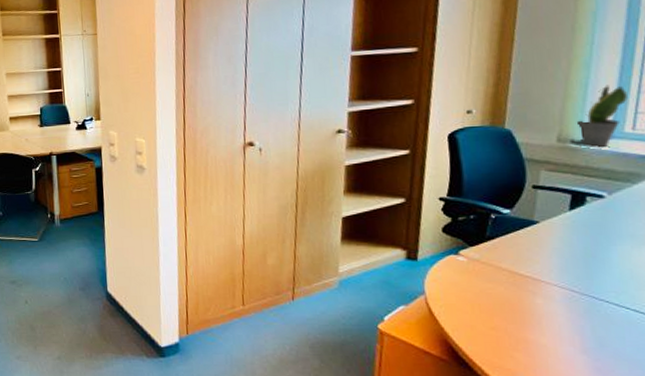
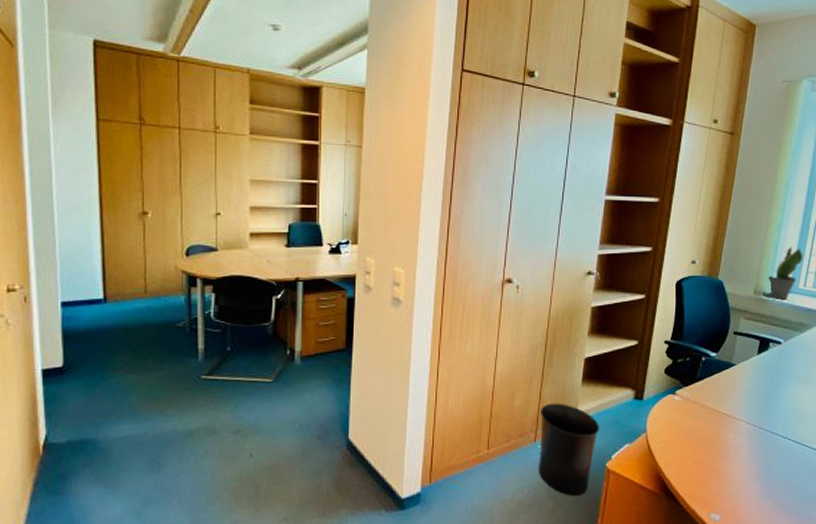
waste bin: none [297,262,367,356] -> present [539,403,600,496]

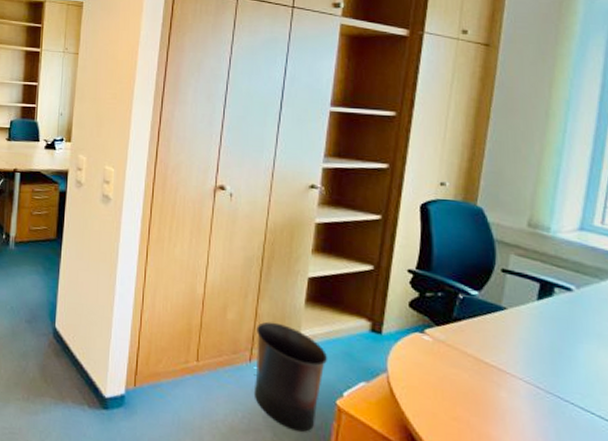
potted plant: present [762,246,803,301] -> none [540,175,597,239]

